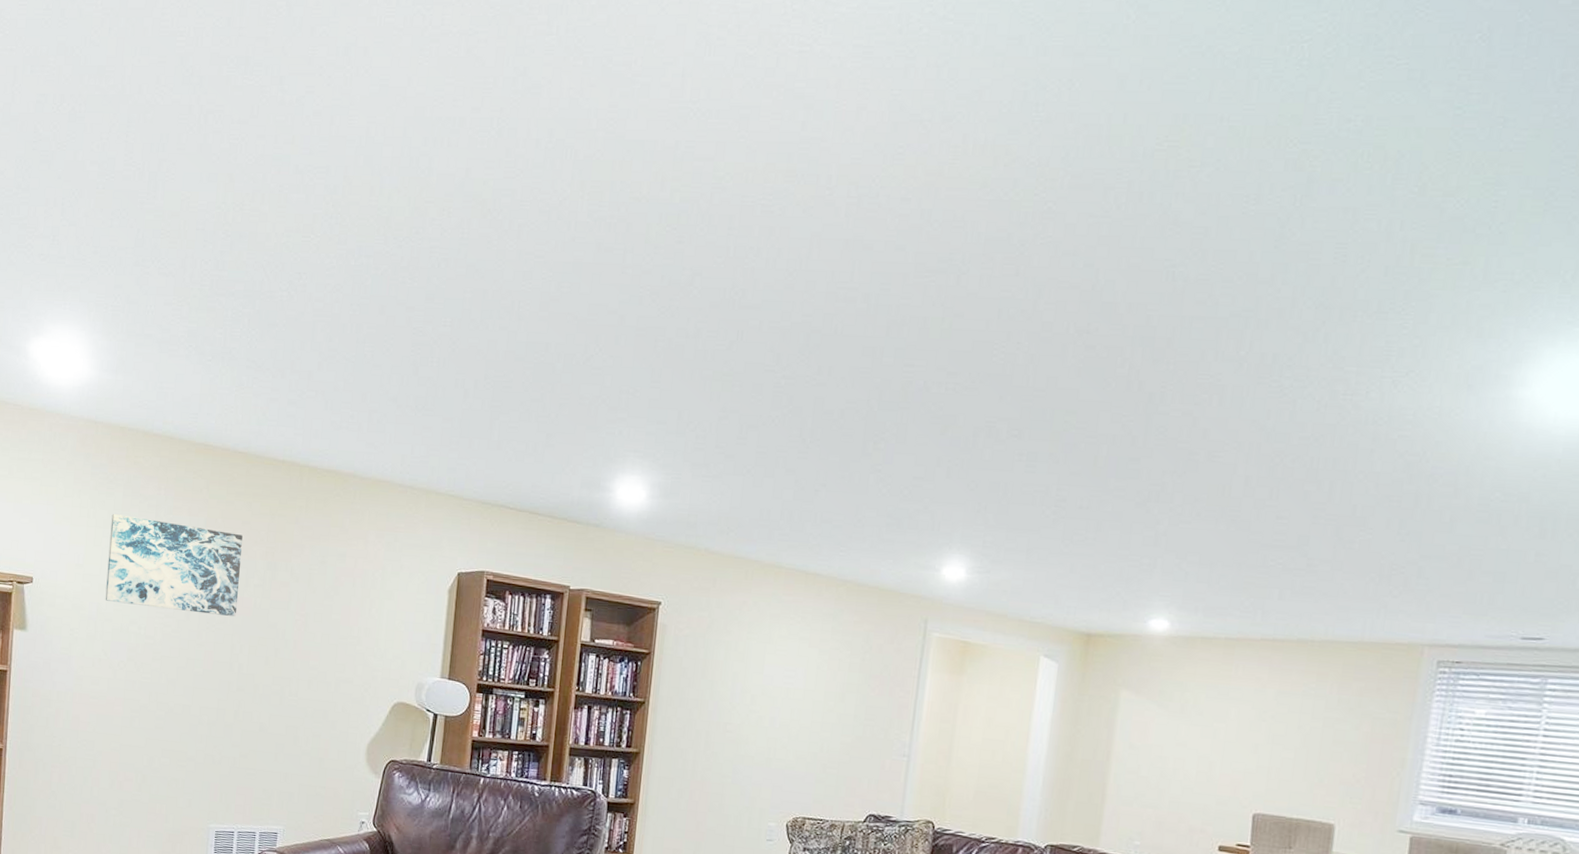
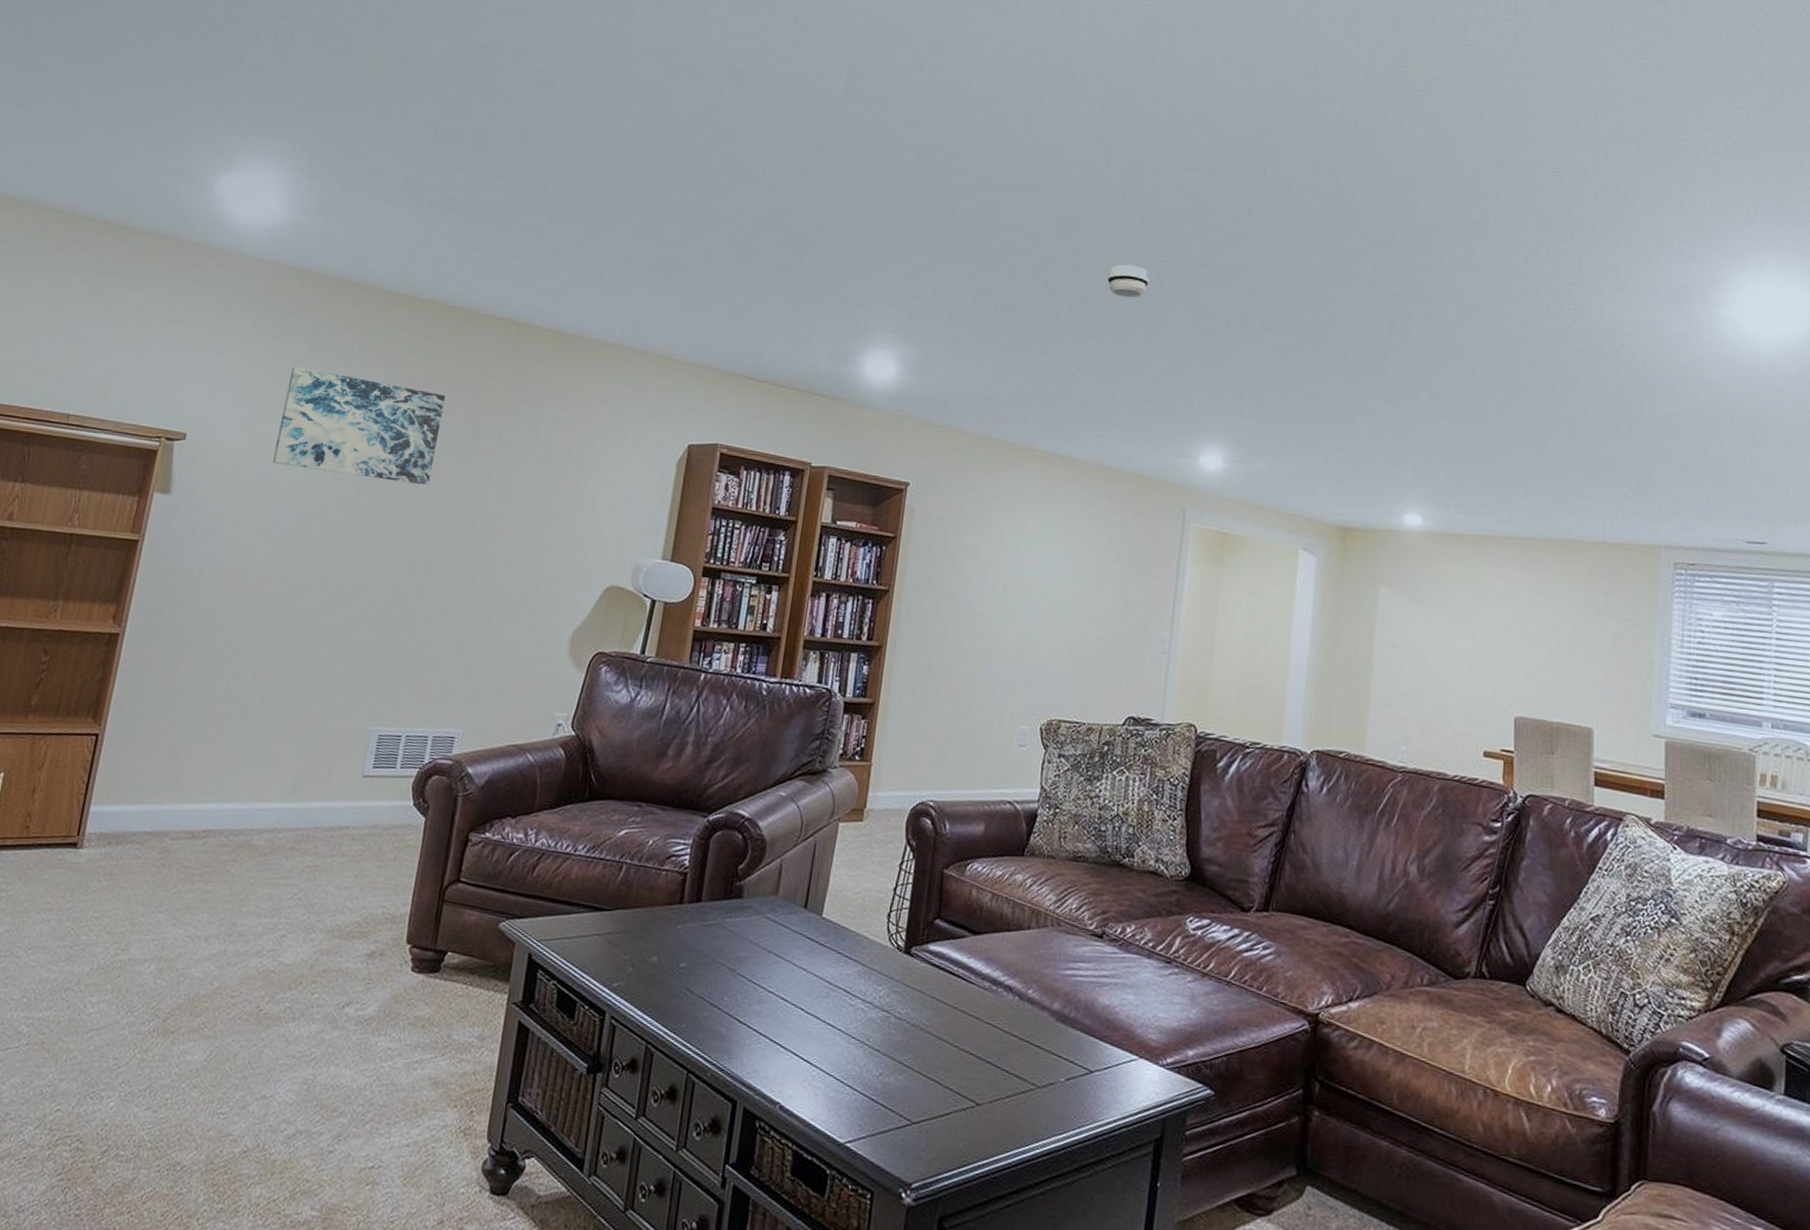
smoke detector: none [852,377,894,412] -> present [1107,264,1149,298]

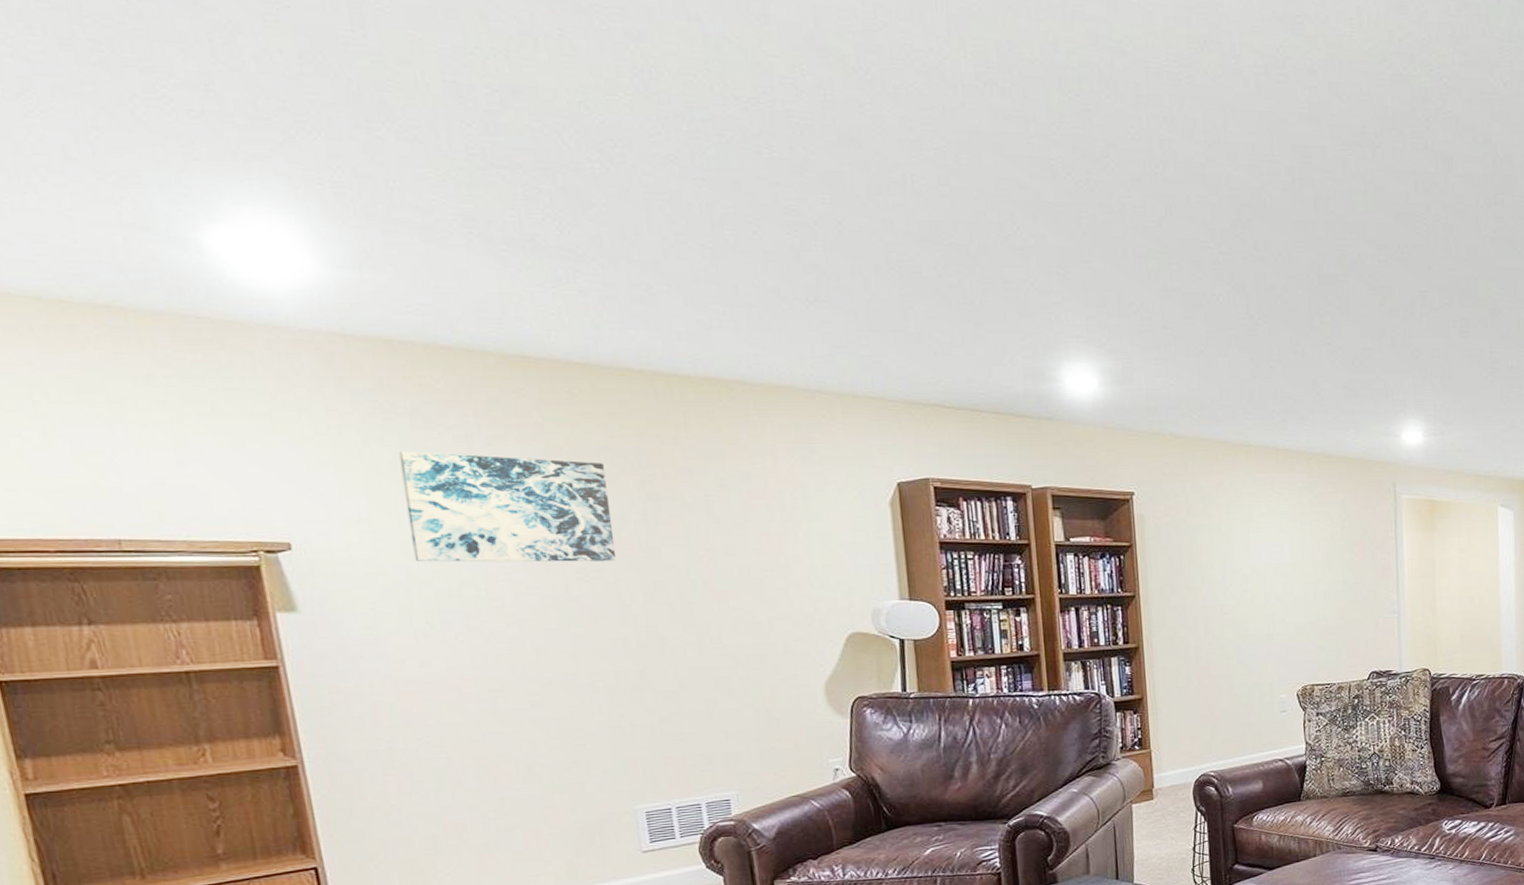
smoke detector: present [1107,264,1149,298] -> none [1291,251,1331,286]

